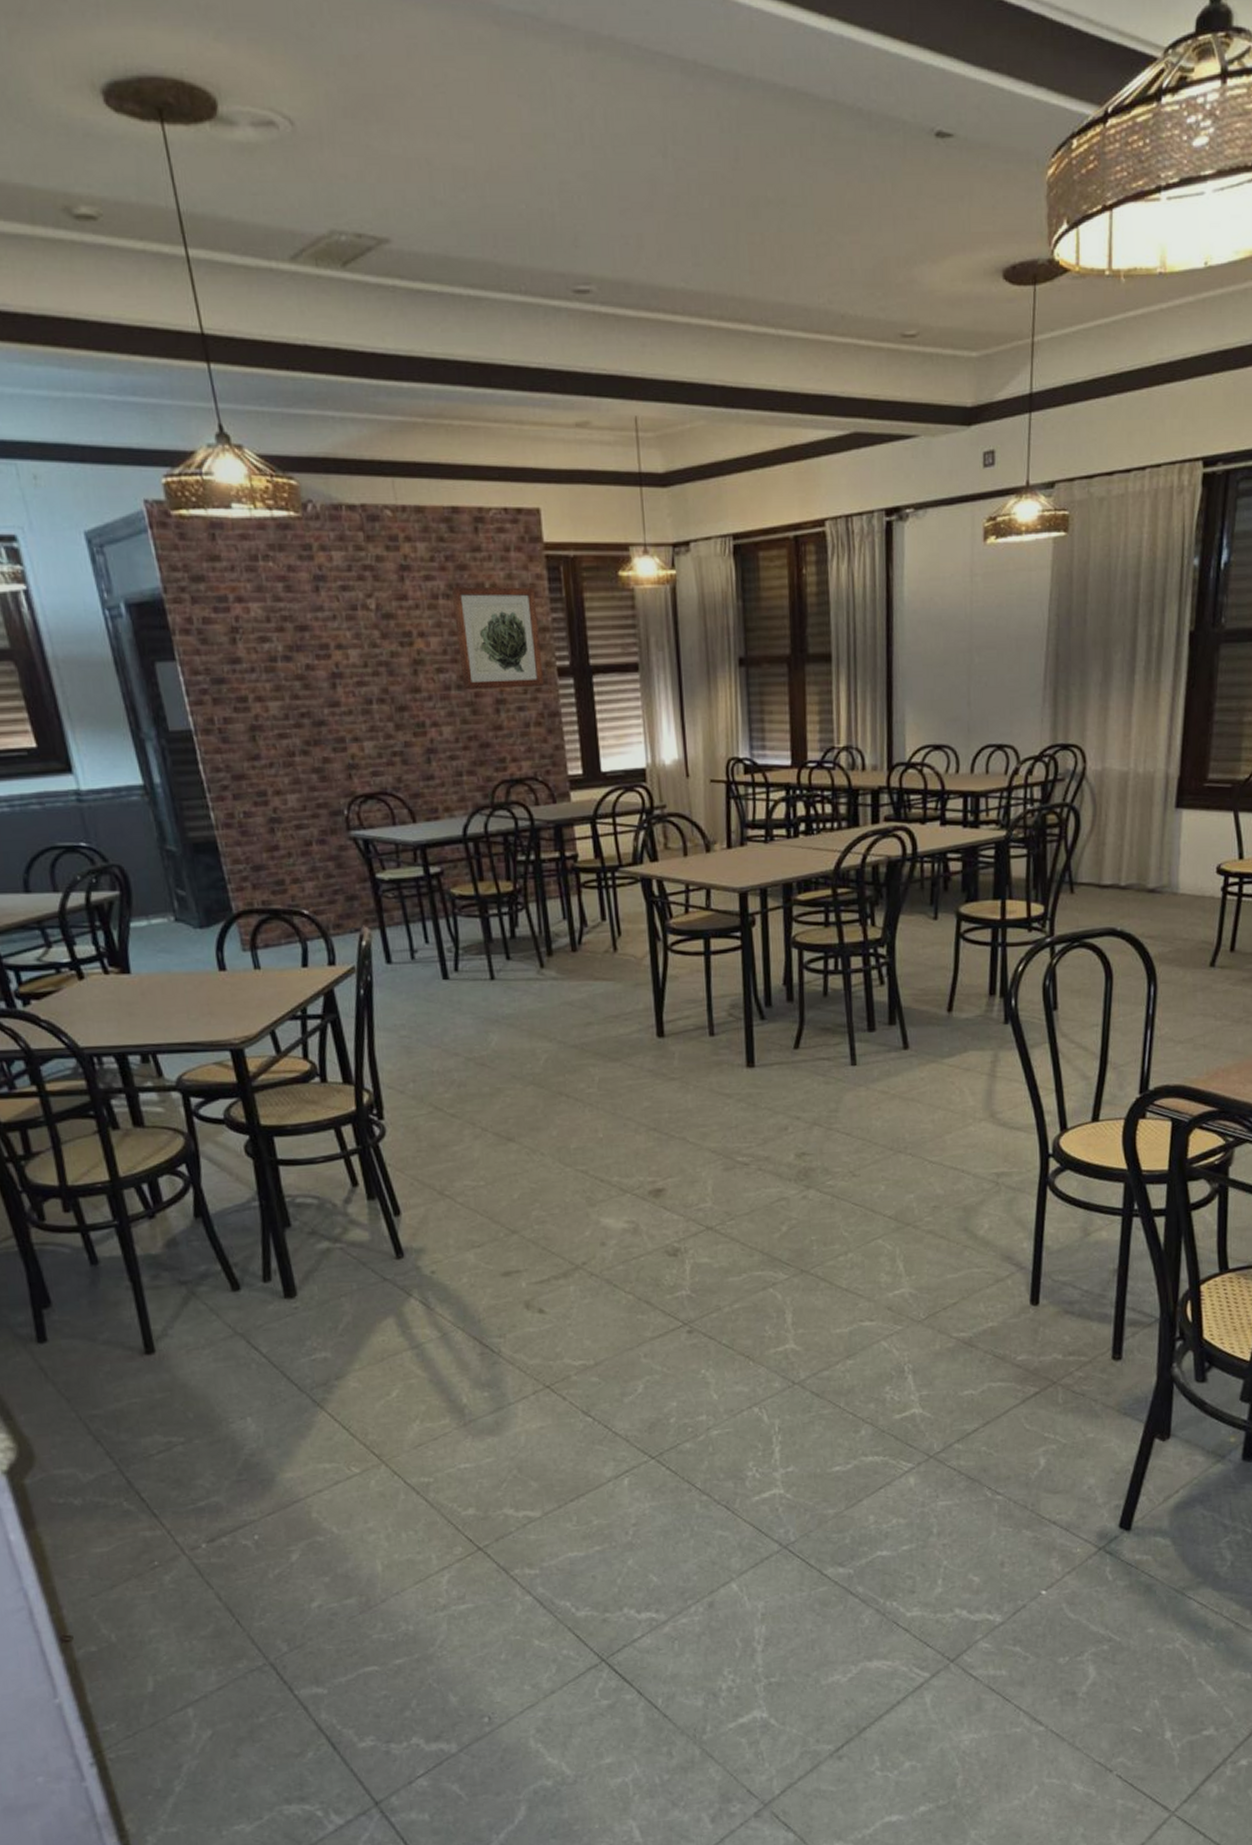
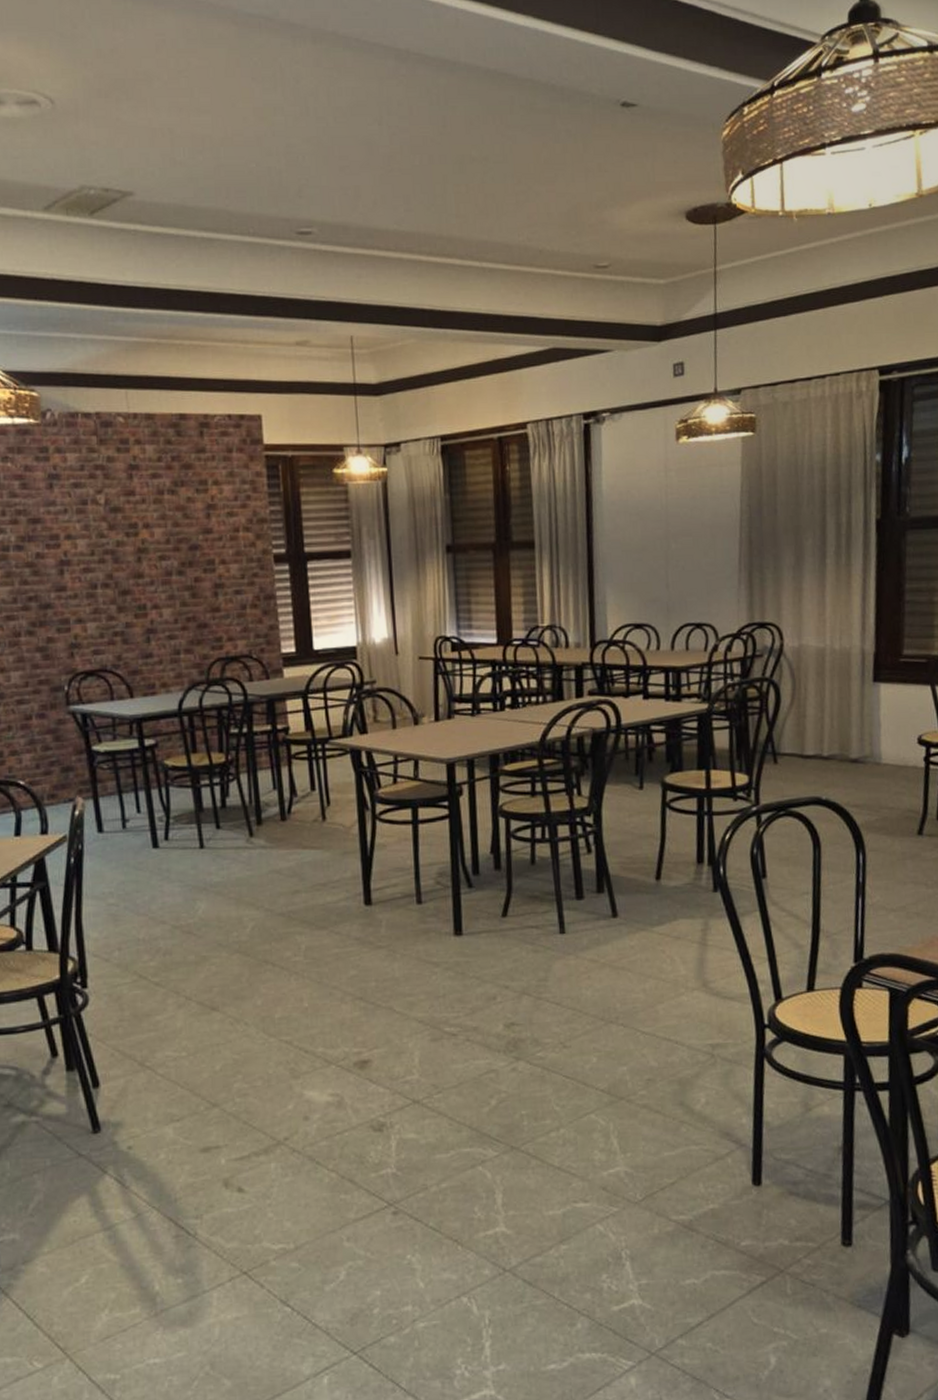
wall art: present [451,586,544,690] -> none [176,483,261,575]

